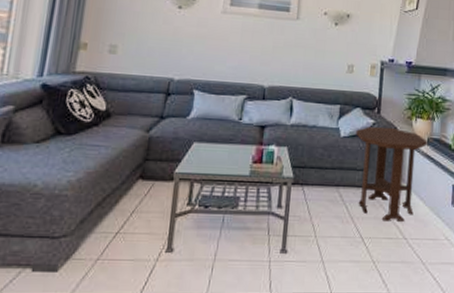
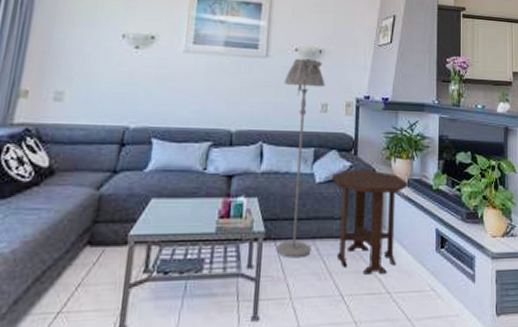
floor lamp: none [303,21,352,203] -> present [276,58,325,259]

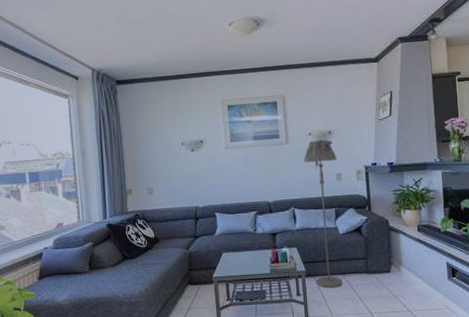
side table: present [332,169,408,275] -> none [352,220,418,298]

